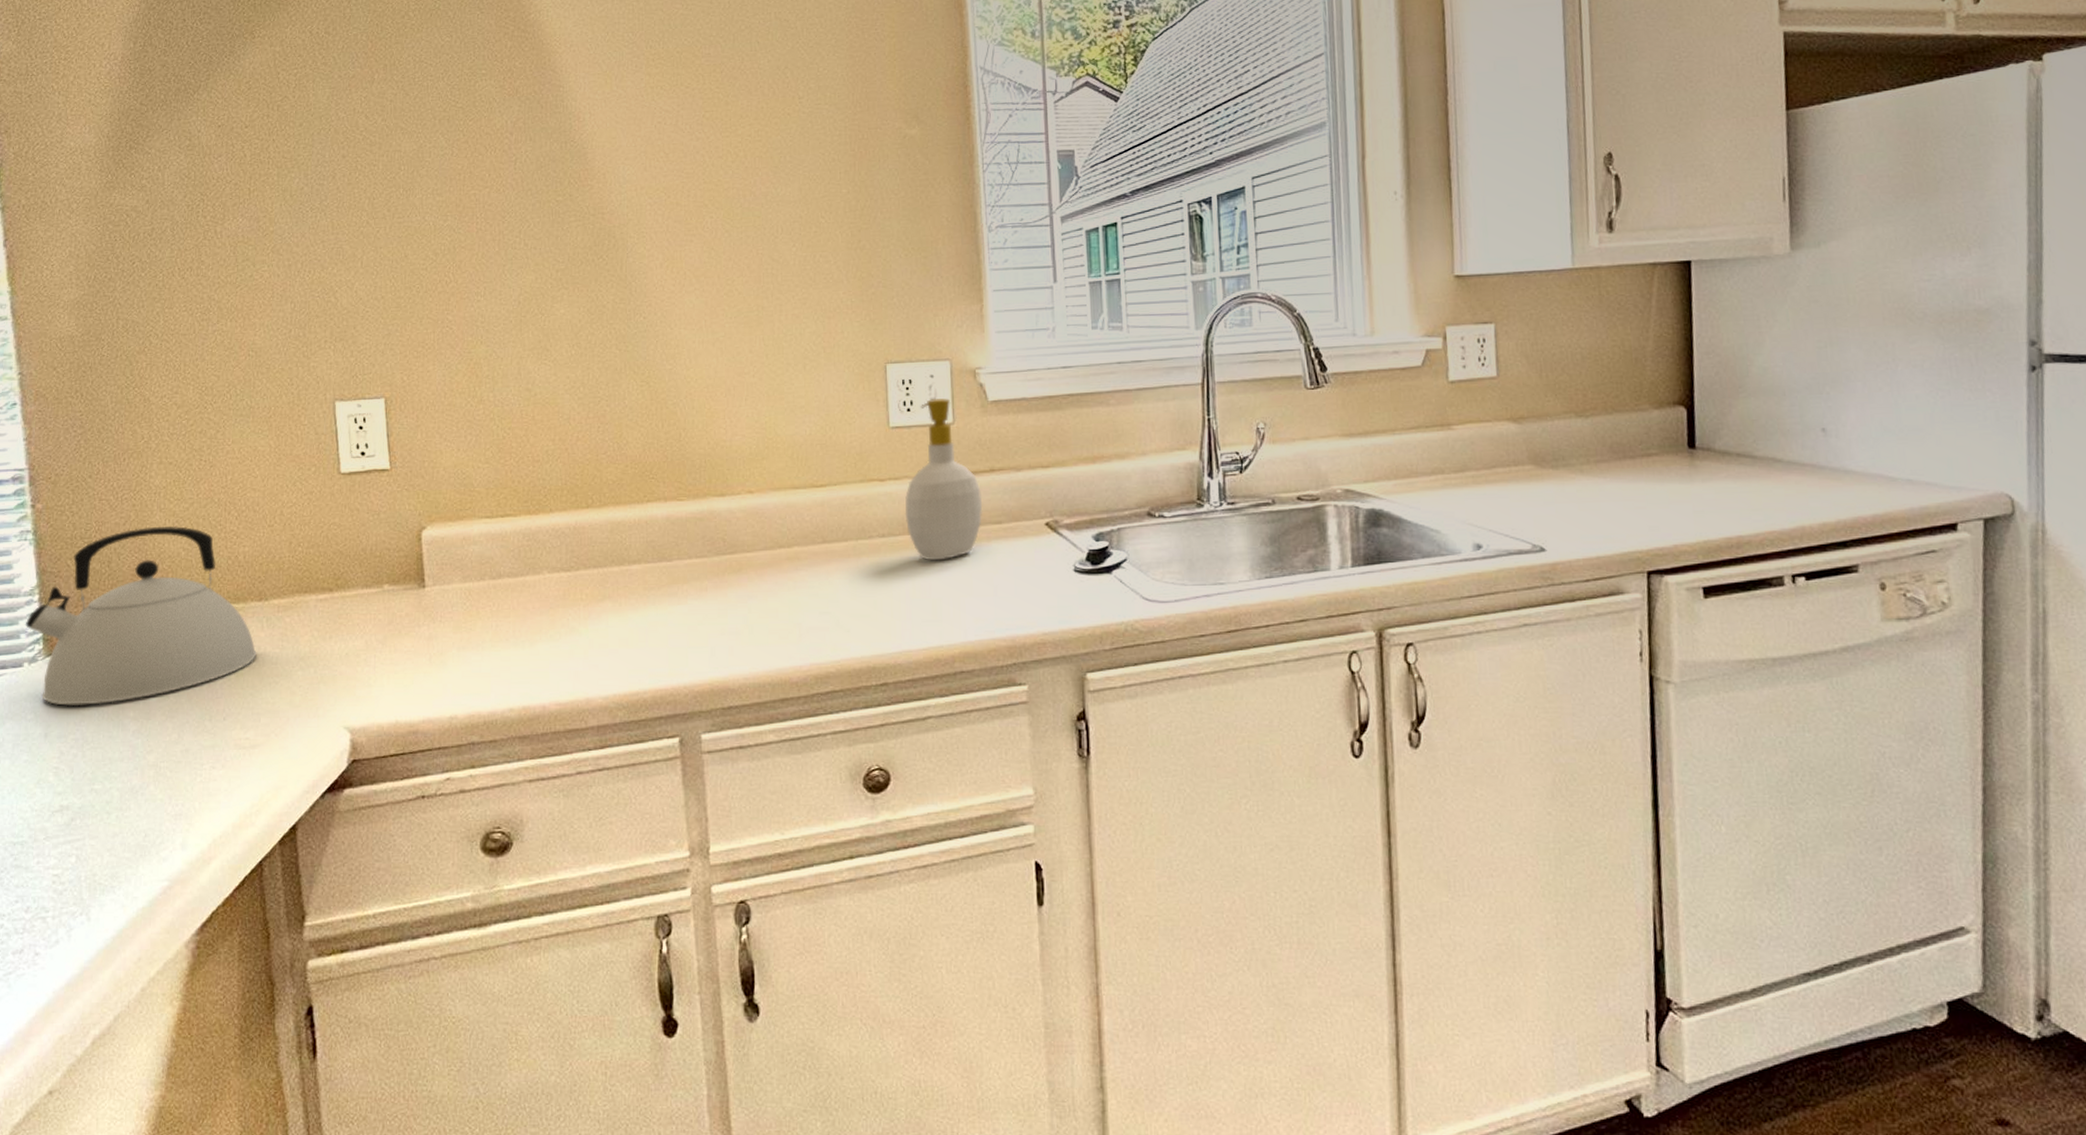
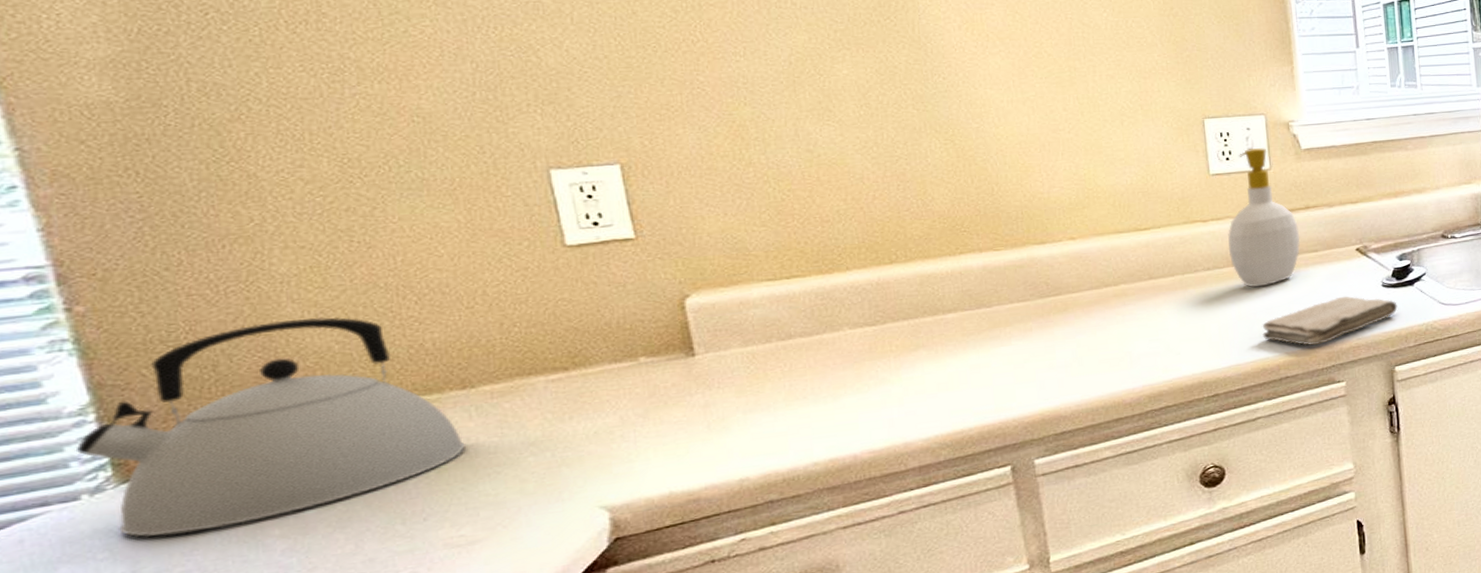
washcloth: none [937,580,1092,637] -> present [1262,296,1398,346]

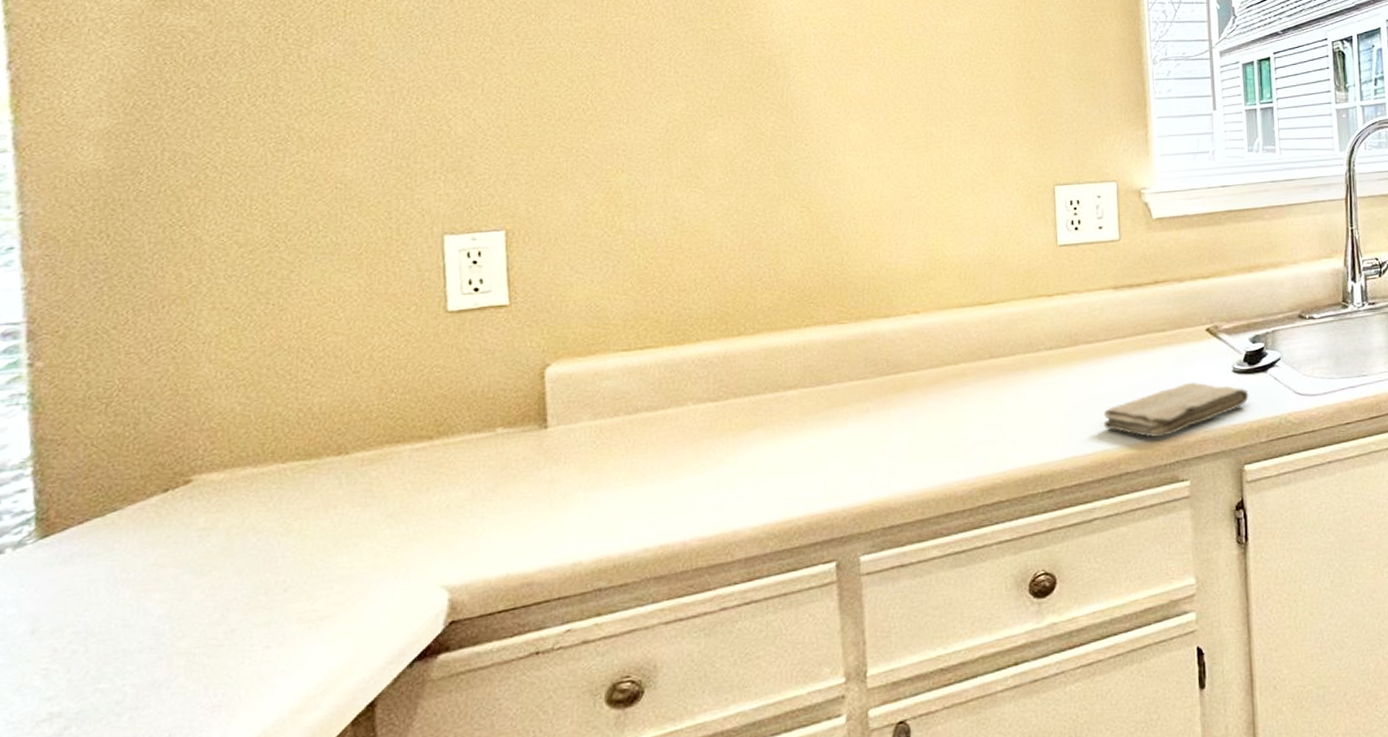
kettle: present [75,317,465,537] -> none [10,378,332,595]
soap bottle: present [1228,148,1301,288] -> none [1072,217,1148,370]

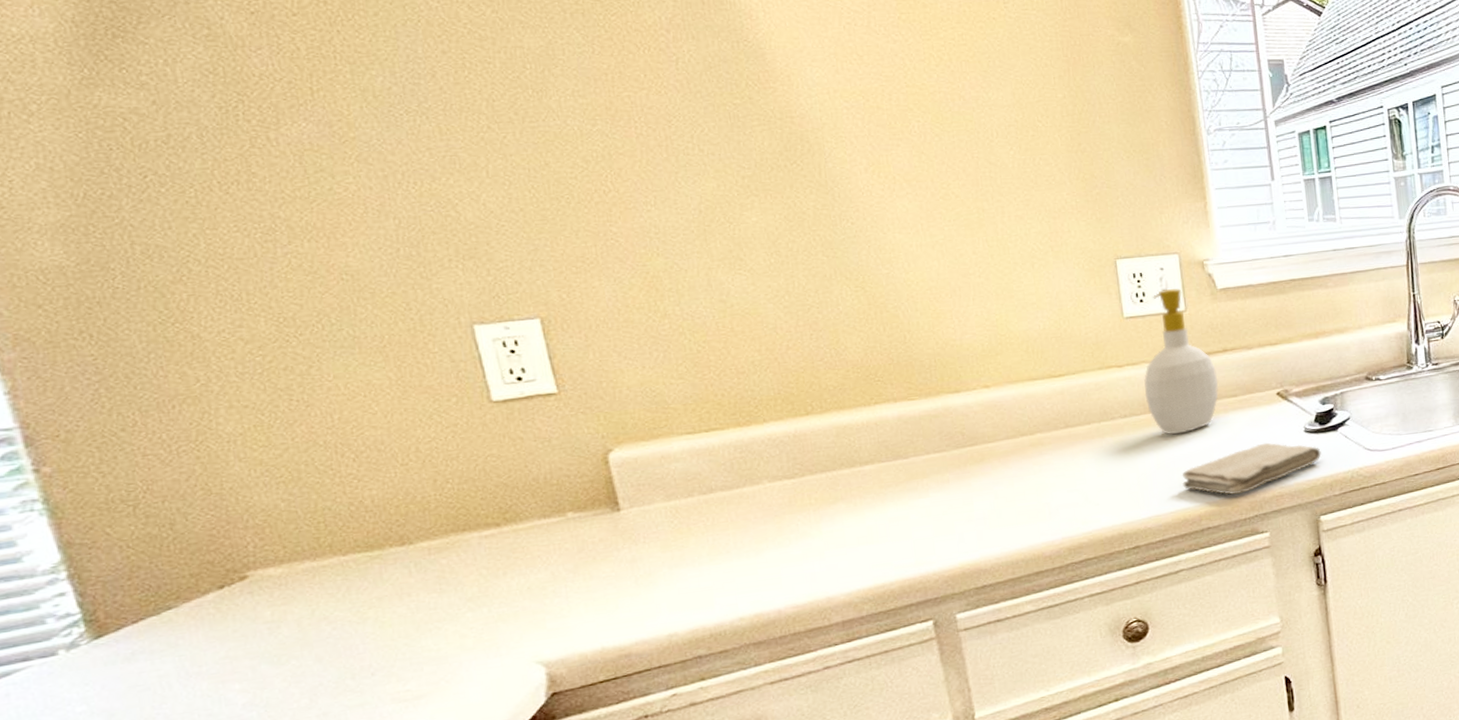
soap bottle: none [1072,217,1148,370] -> present [1144,288,1219,435]

